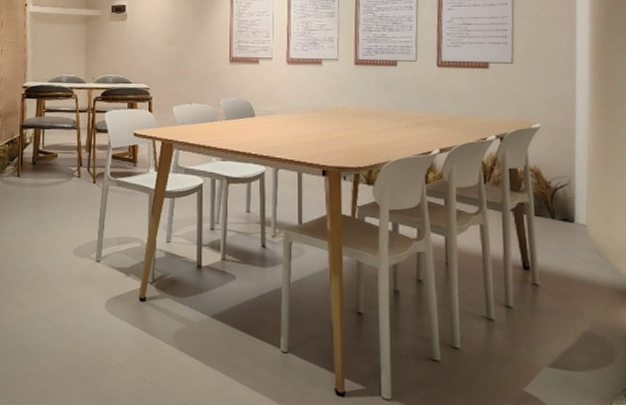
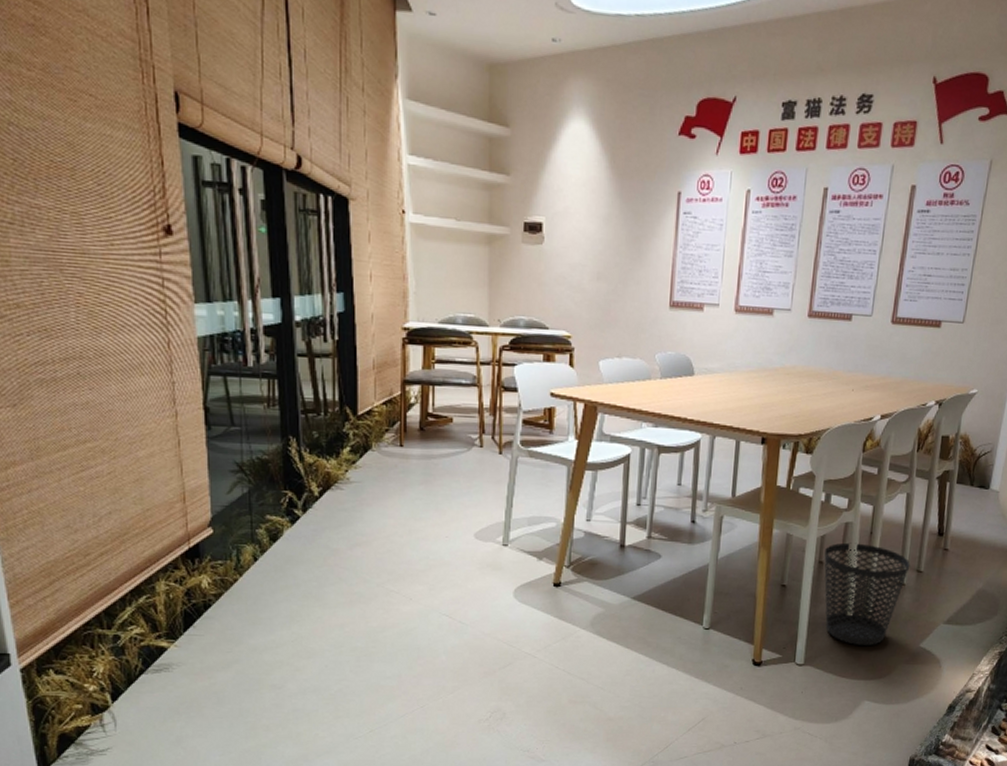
wastebasket: none [399,272,497,385] -> present [824,542,910,645]

